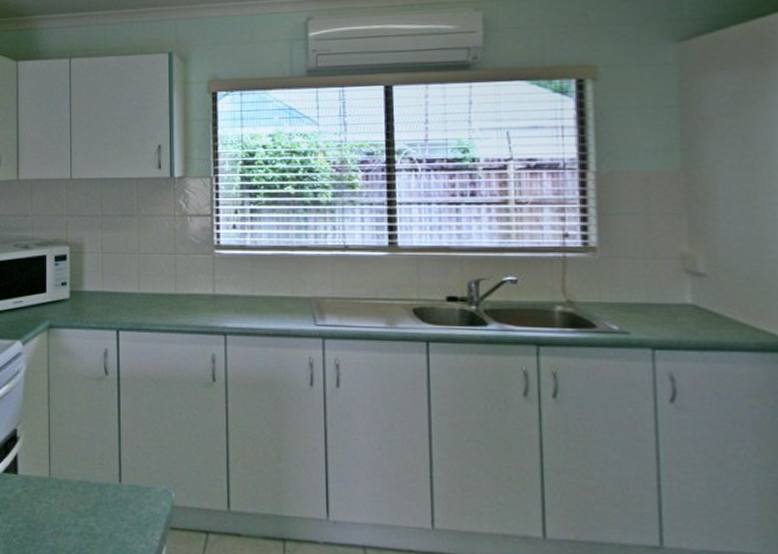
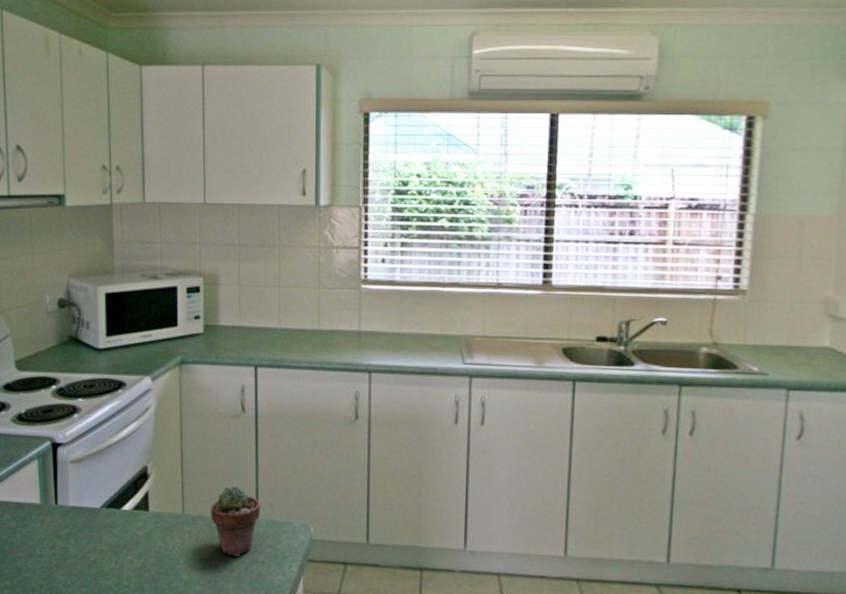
potted succulent: none [76,449,124,524] -> present [211,485,261,557]

